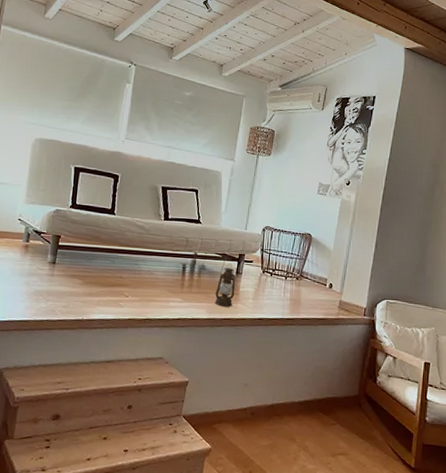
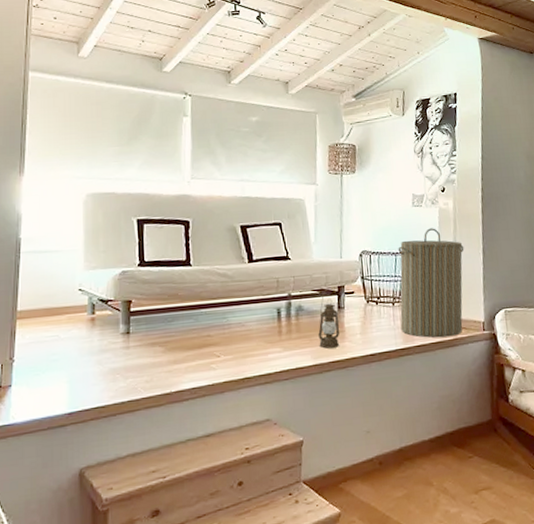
laundry hamper: none [289,216,359,316] -> present [398,228,464,338]

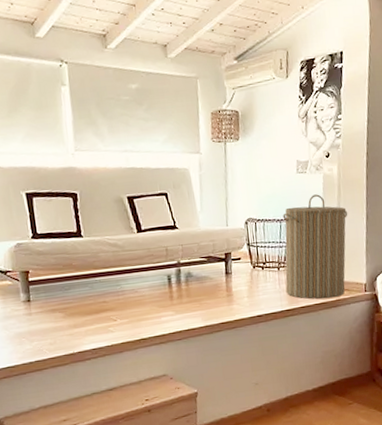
lantern: present [318,287,340,349] -> none [207,254,228,311]

